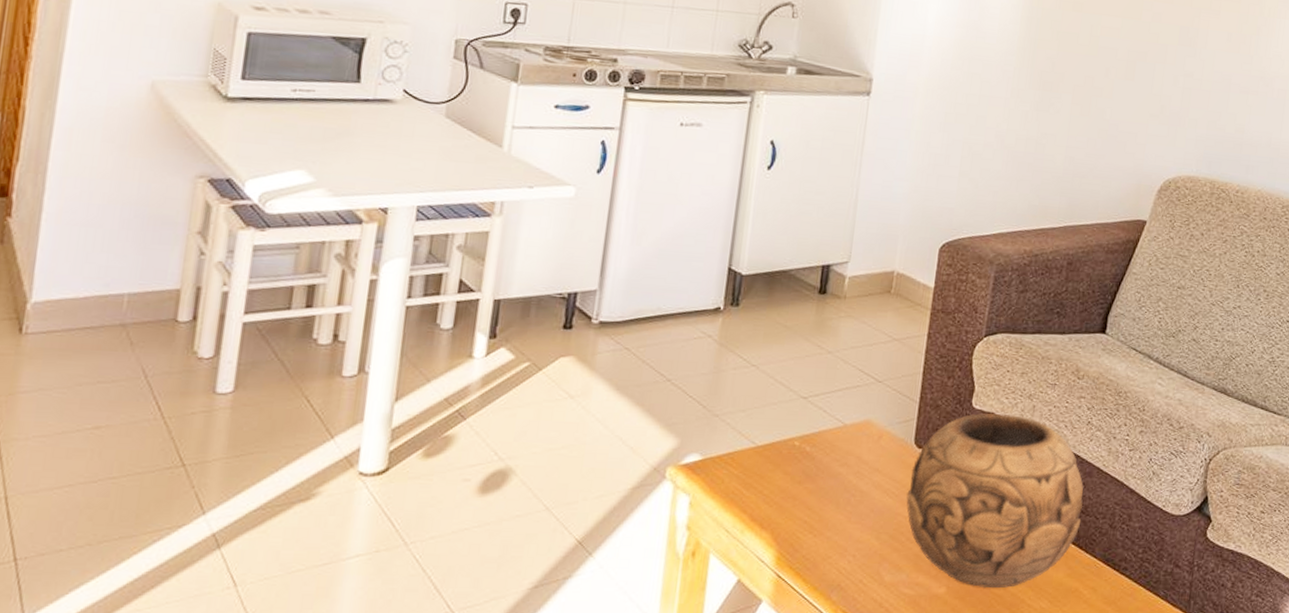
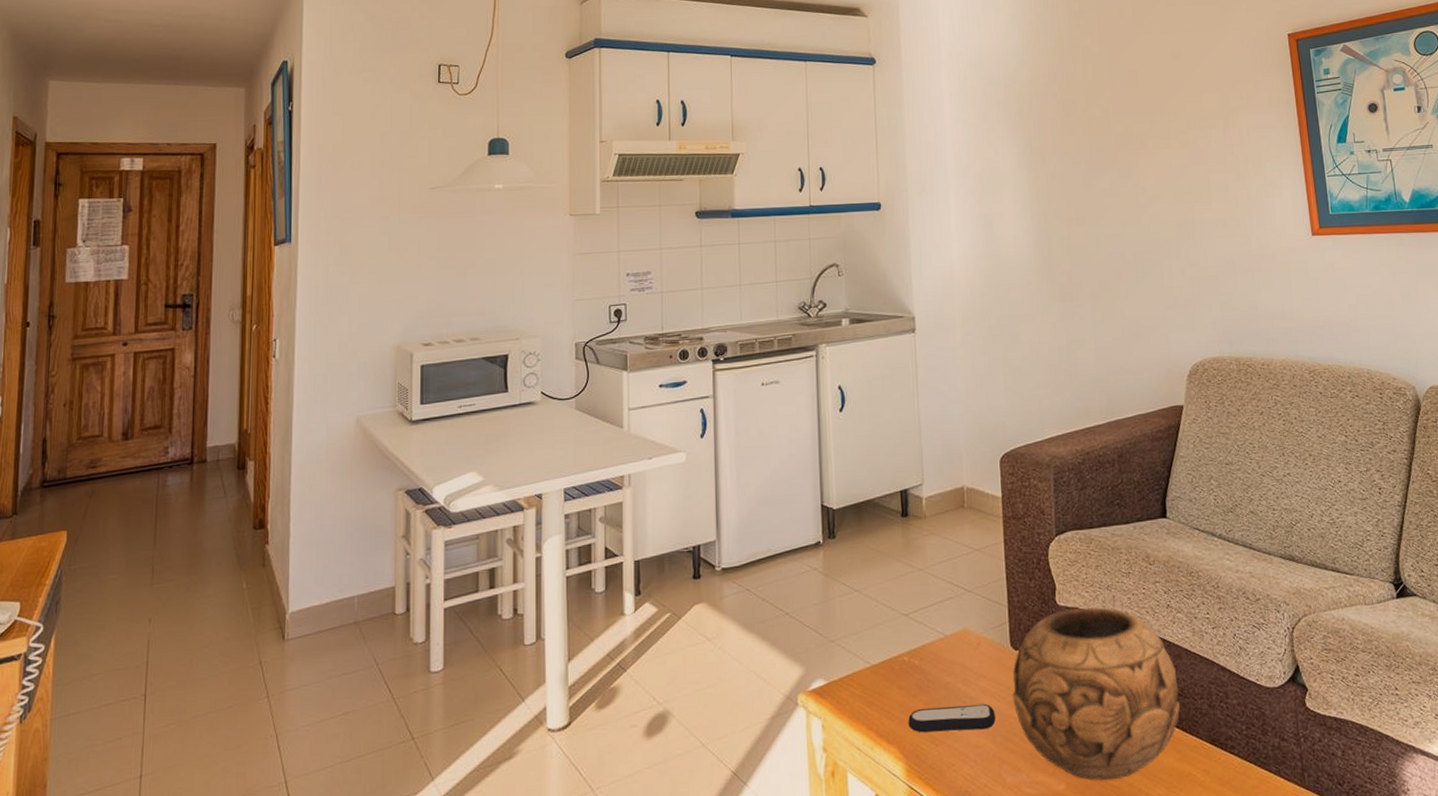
remote control: none [787,496,885,525] -> present [908,703,996,733]

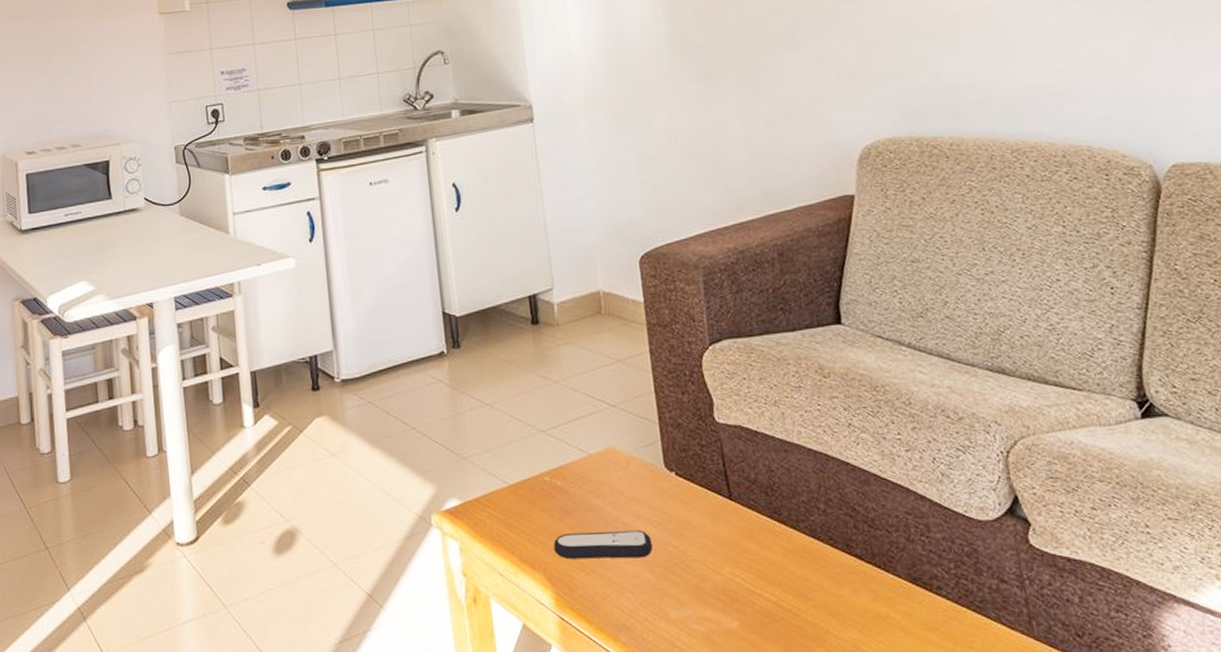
decorative bowl: present [1012,607,1181,781] -> none [668,425,872,620]

